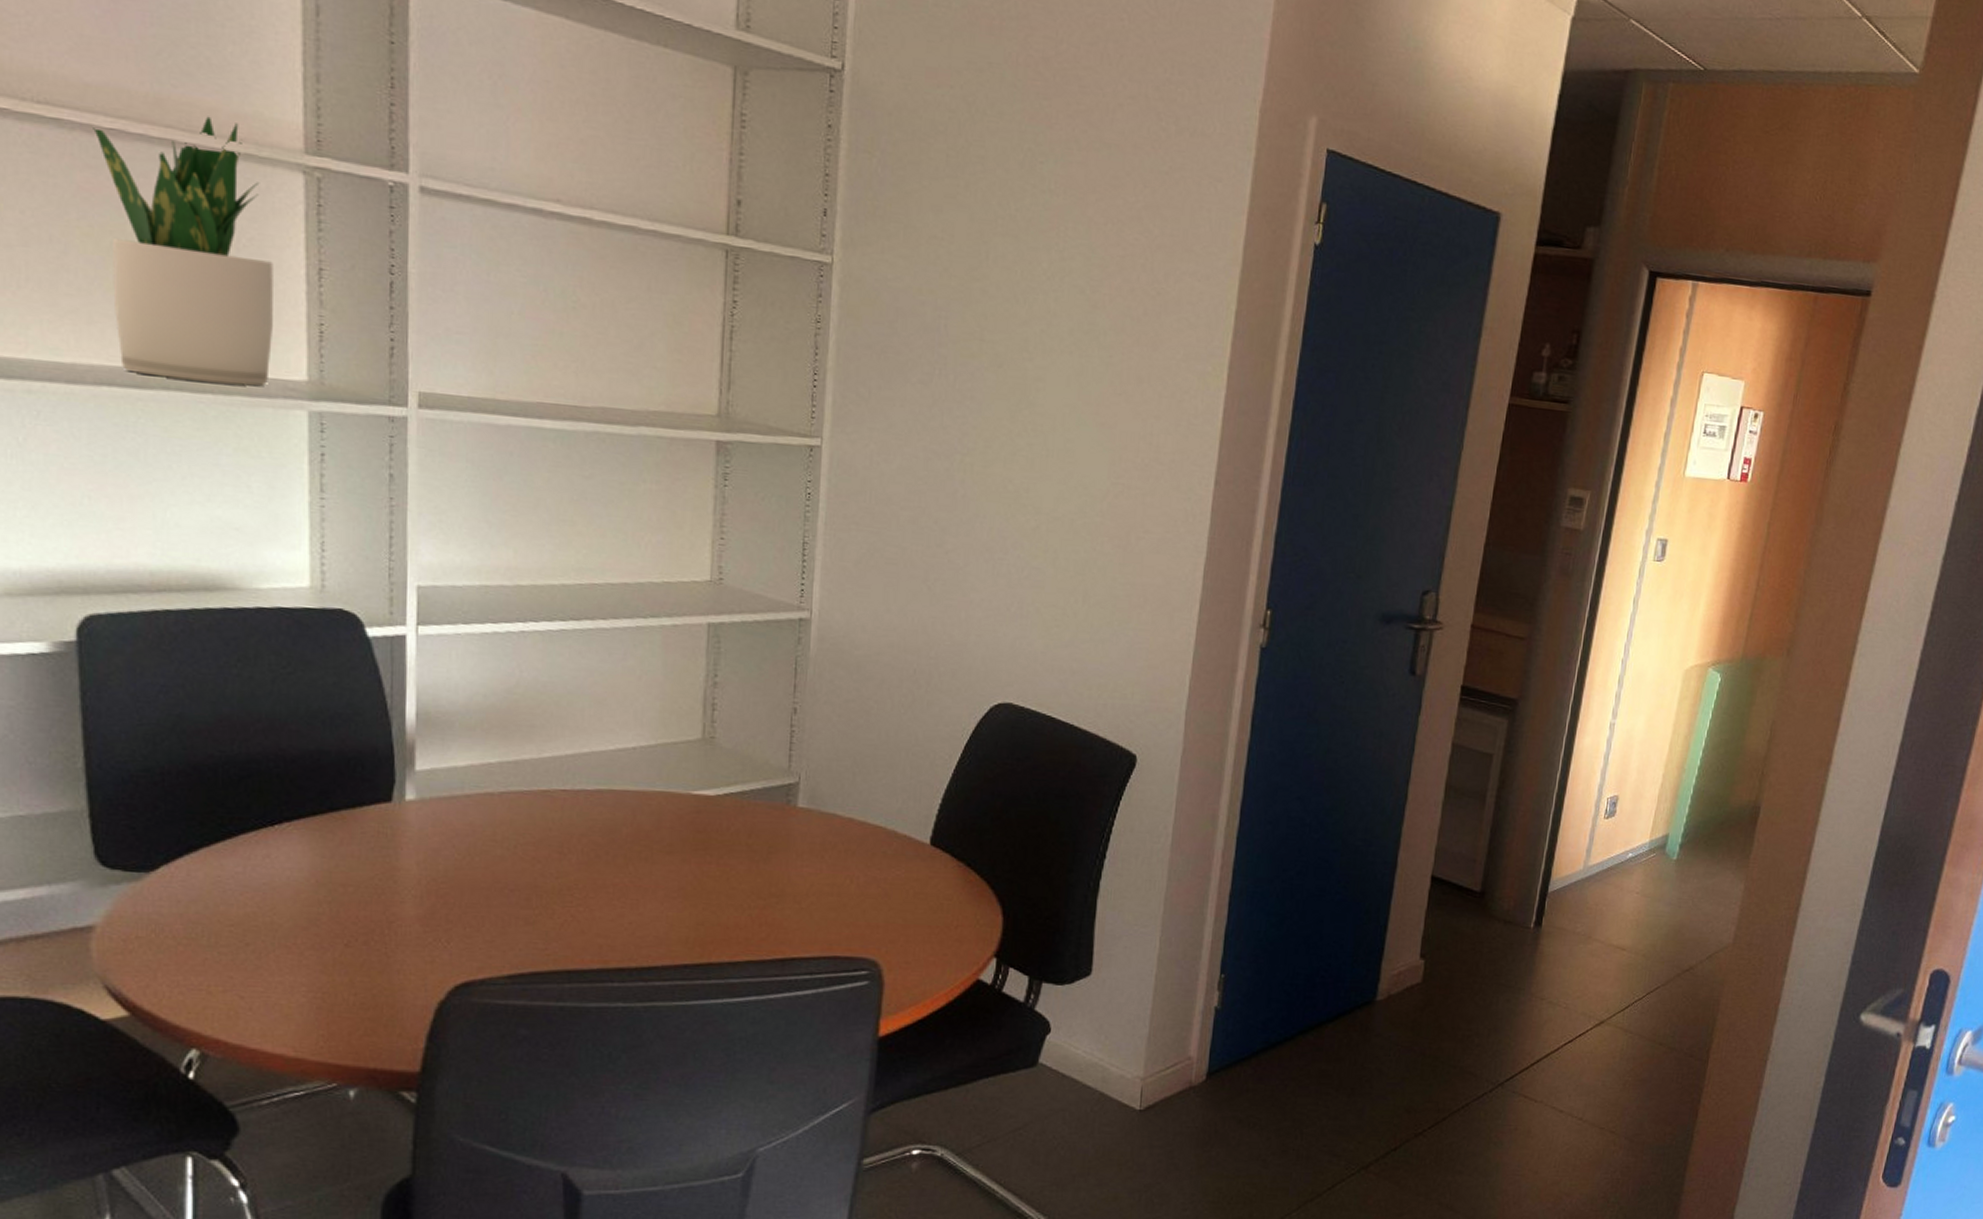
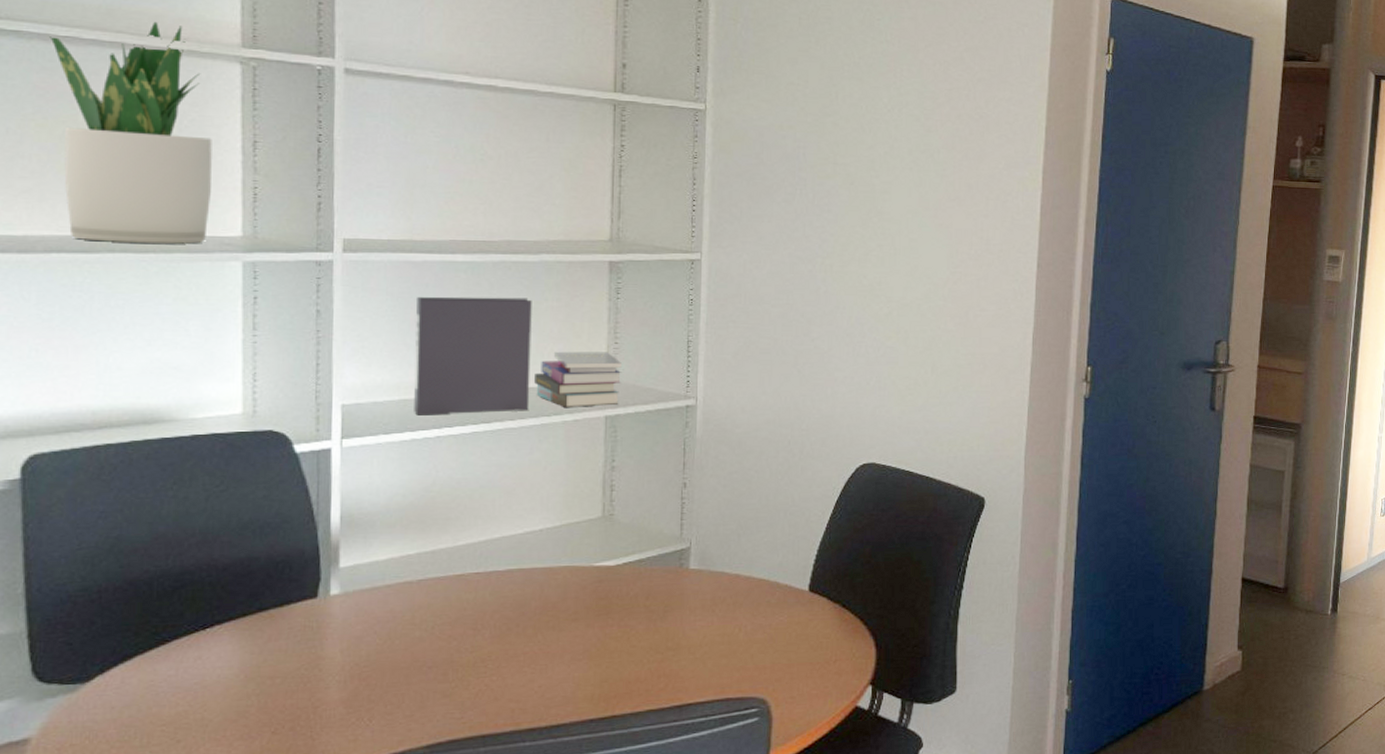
binder: none [496,467,628,610] -> present [414,296,532,416]
books: none [630,543,727,611] -> present [534,351,621,407]

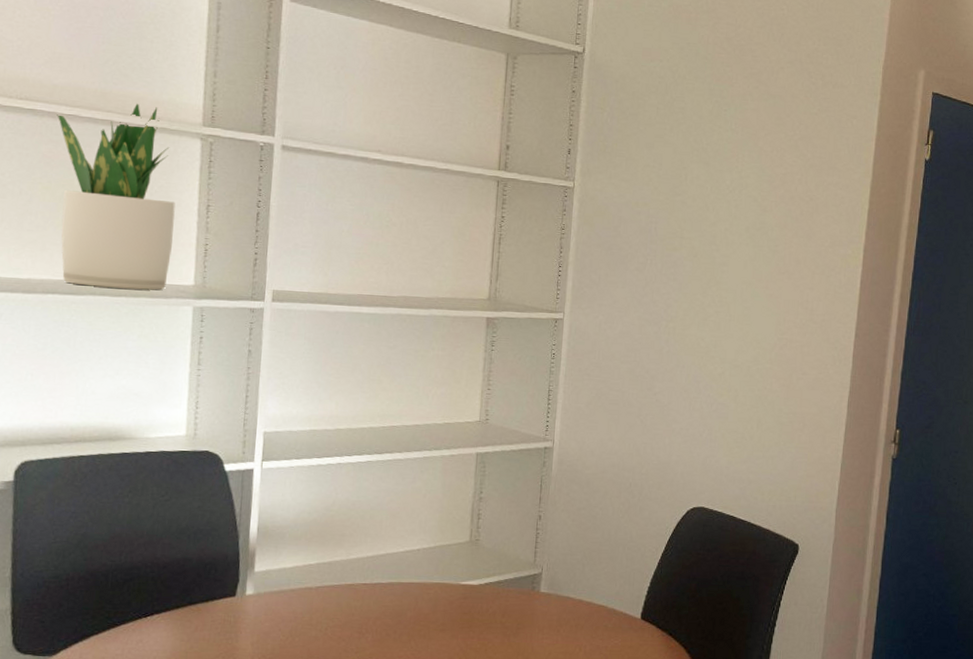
binder: present [414,296,532,416] -> none [321,342,422,445]
books: present [534,351,621,407] -> none [420,394,492,444]

